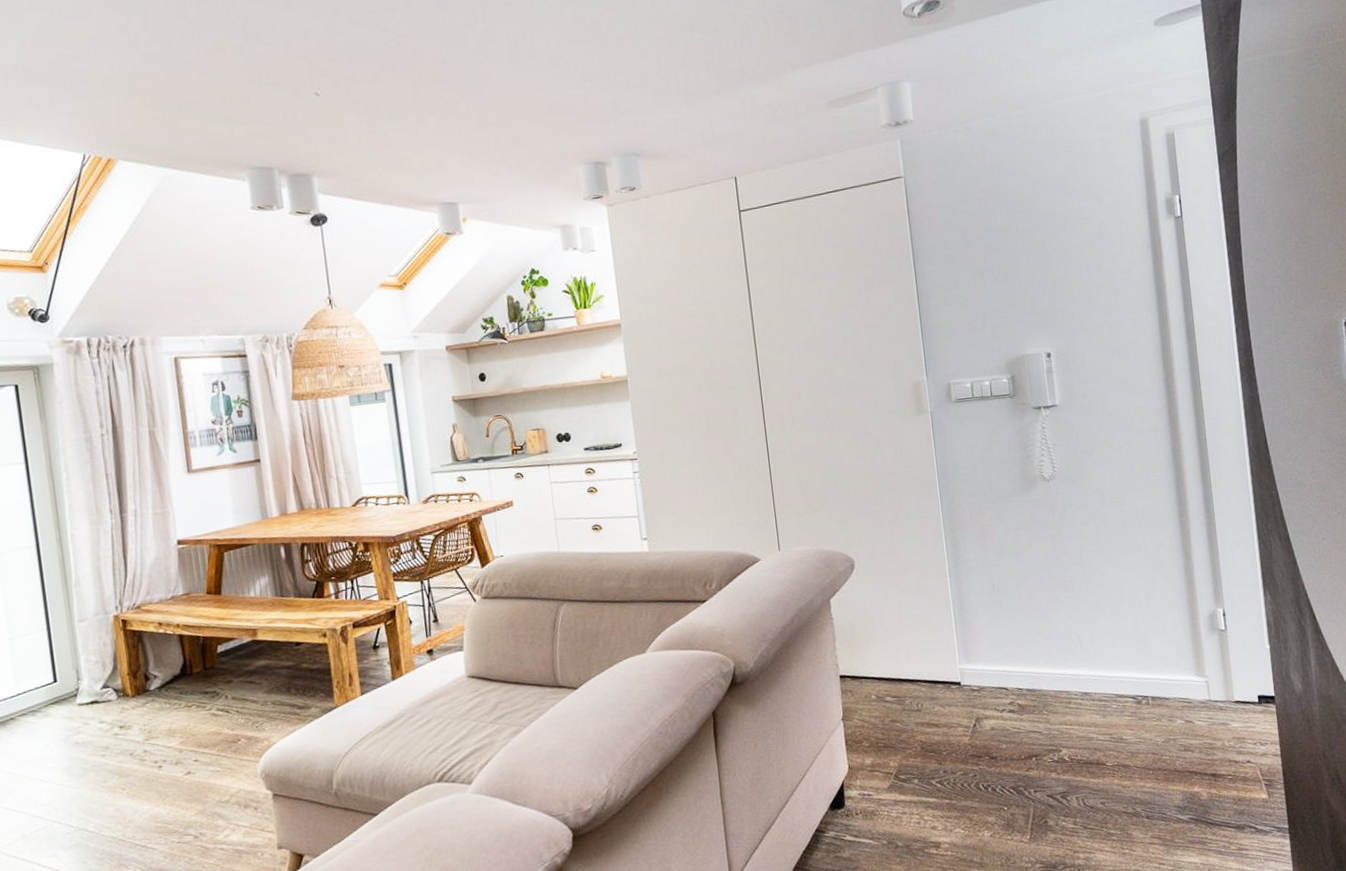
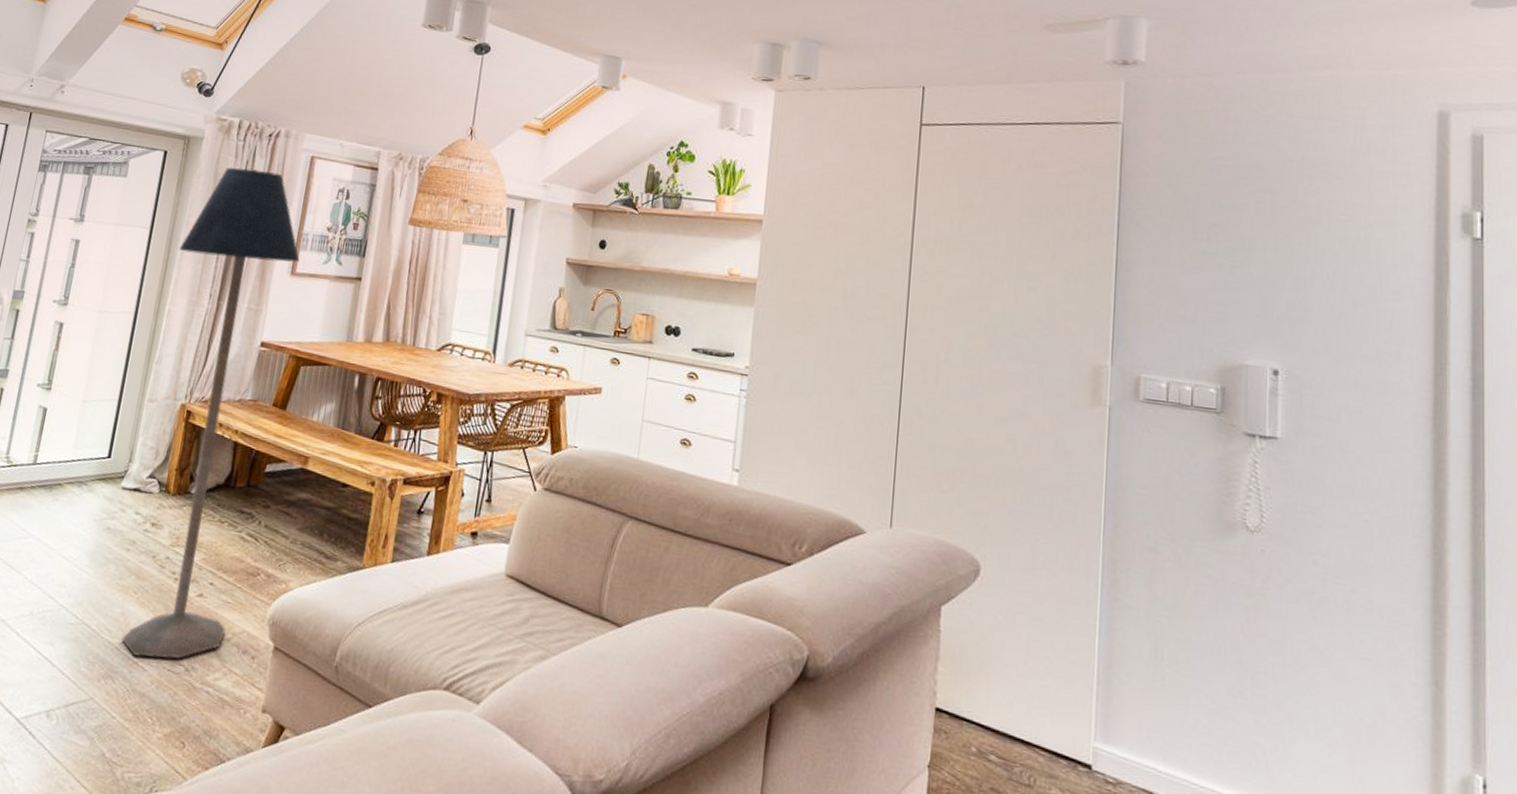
floor lamp: none [63,381,222,841] -> present [121,167,300,660]

